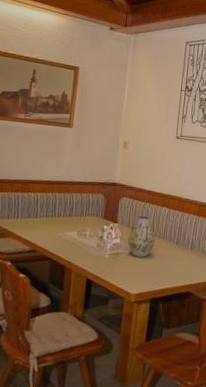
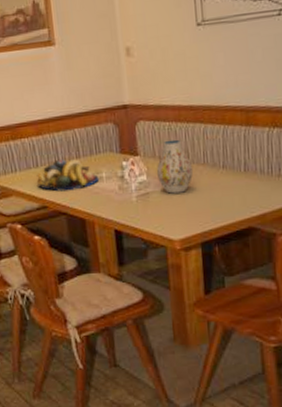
fruit bowl: none [32,214,84,242] -> present [36,159,100,192]

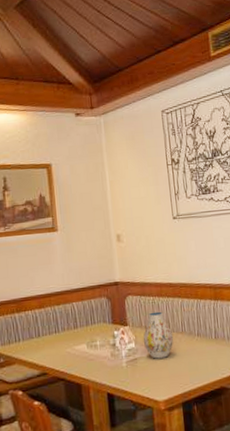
fruit bowl: present [36,159,100,192] -> none [37,329,94,359]

